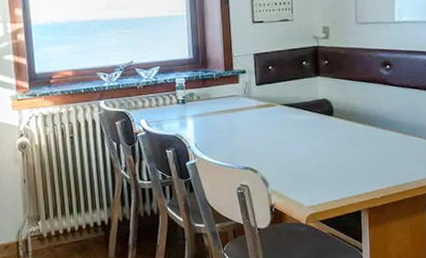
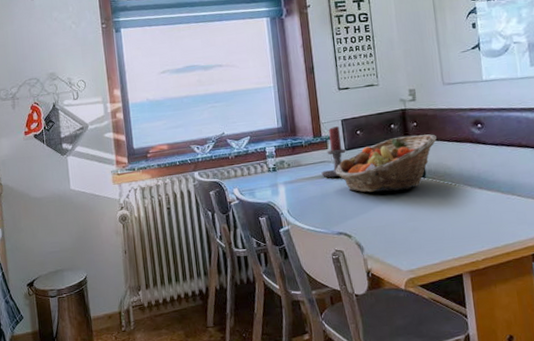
candle holder: none [231,60,257,112] -> present [321,126,346,177]
fruit basket: none [244,73,346,129] -> present [335,134,437,193]

